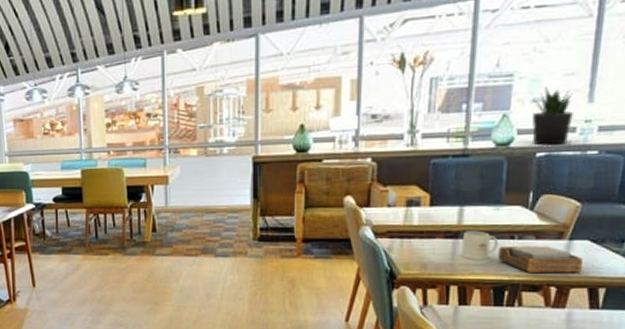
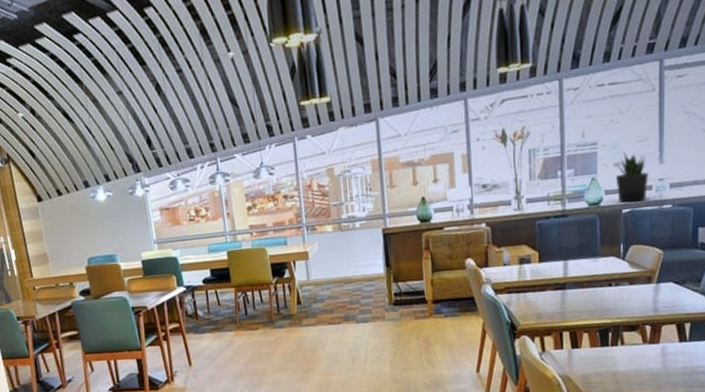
mug: present [461,231,499,260] -> none [569,281,600,307]
napkin holder: present [498,246,584,274] -> none [600,290,670,315]

